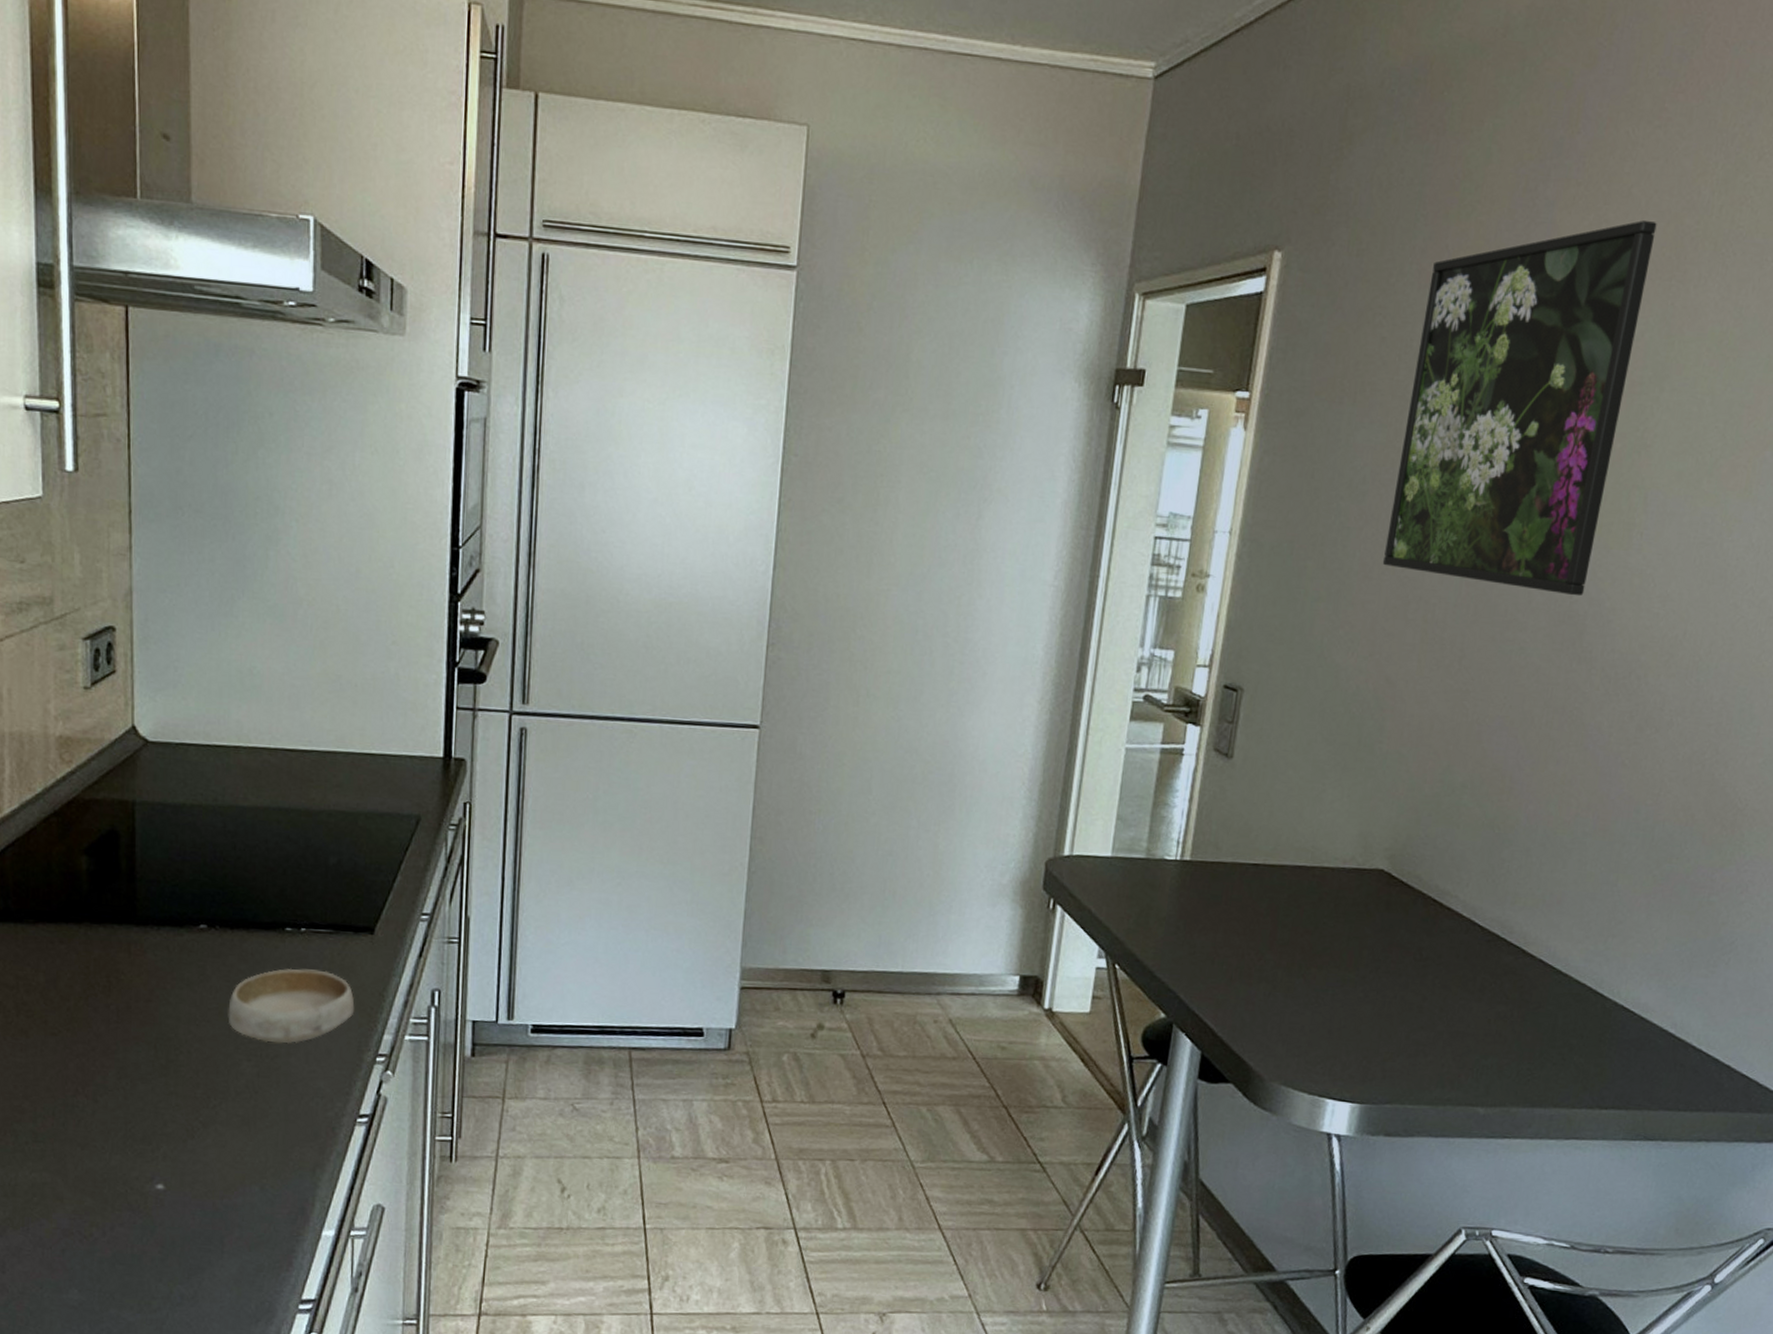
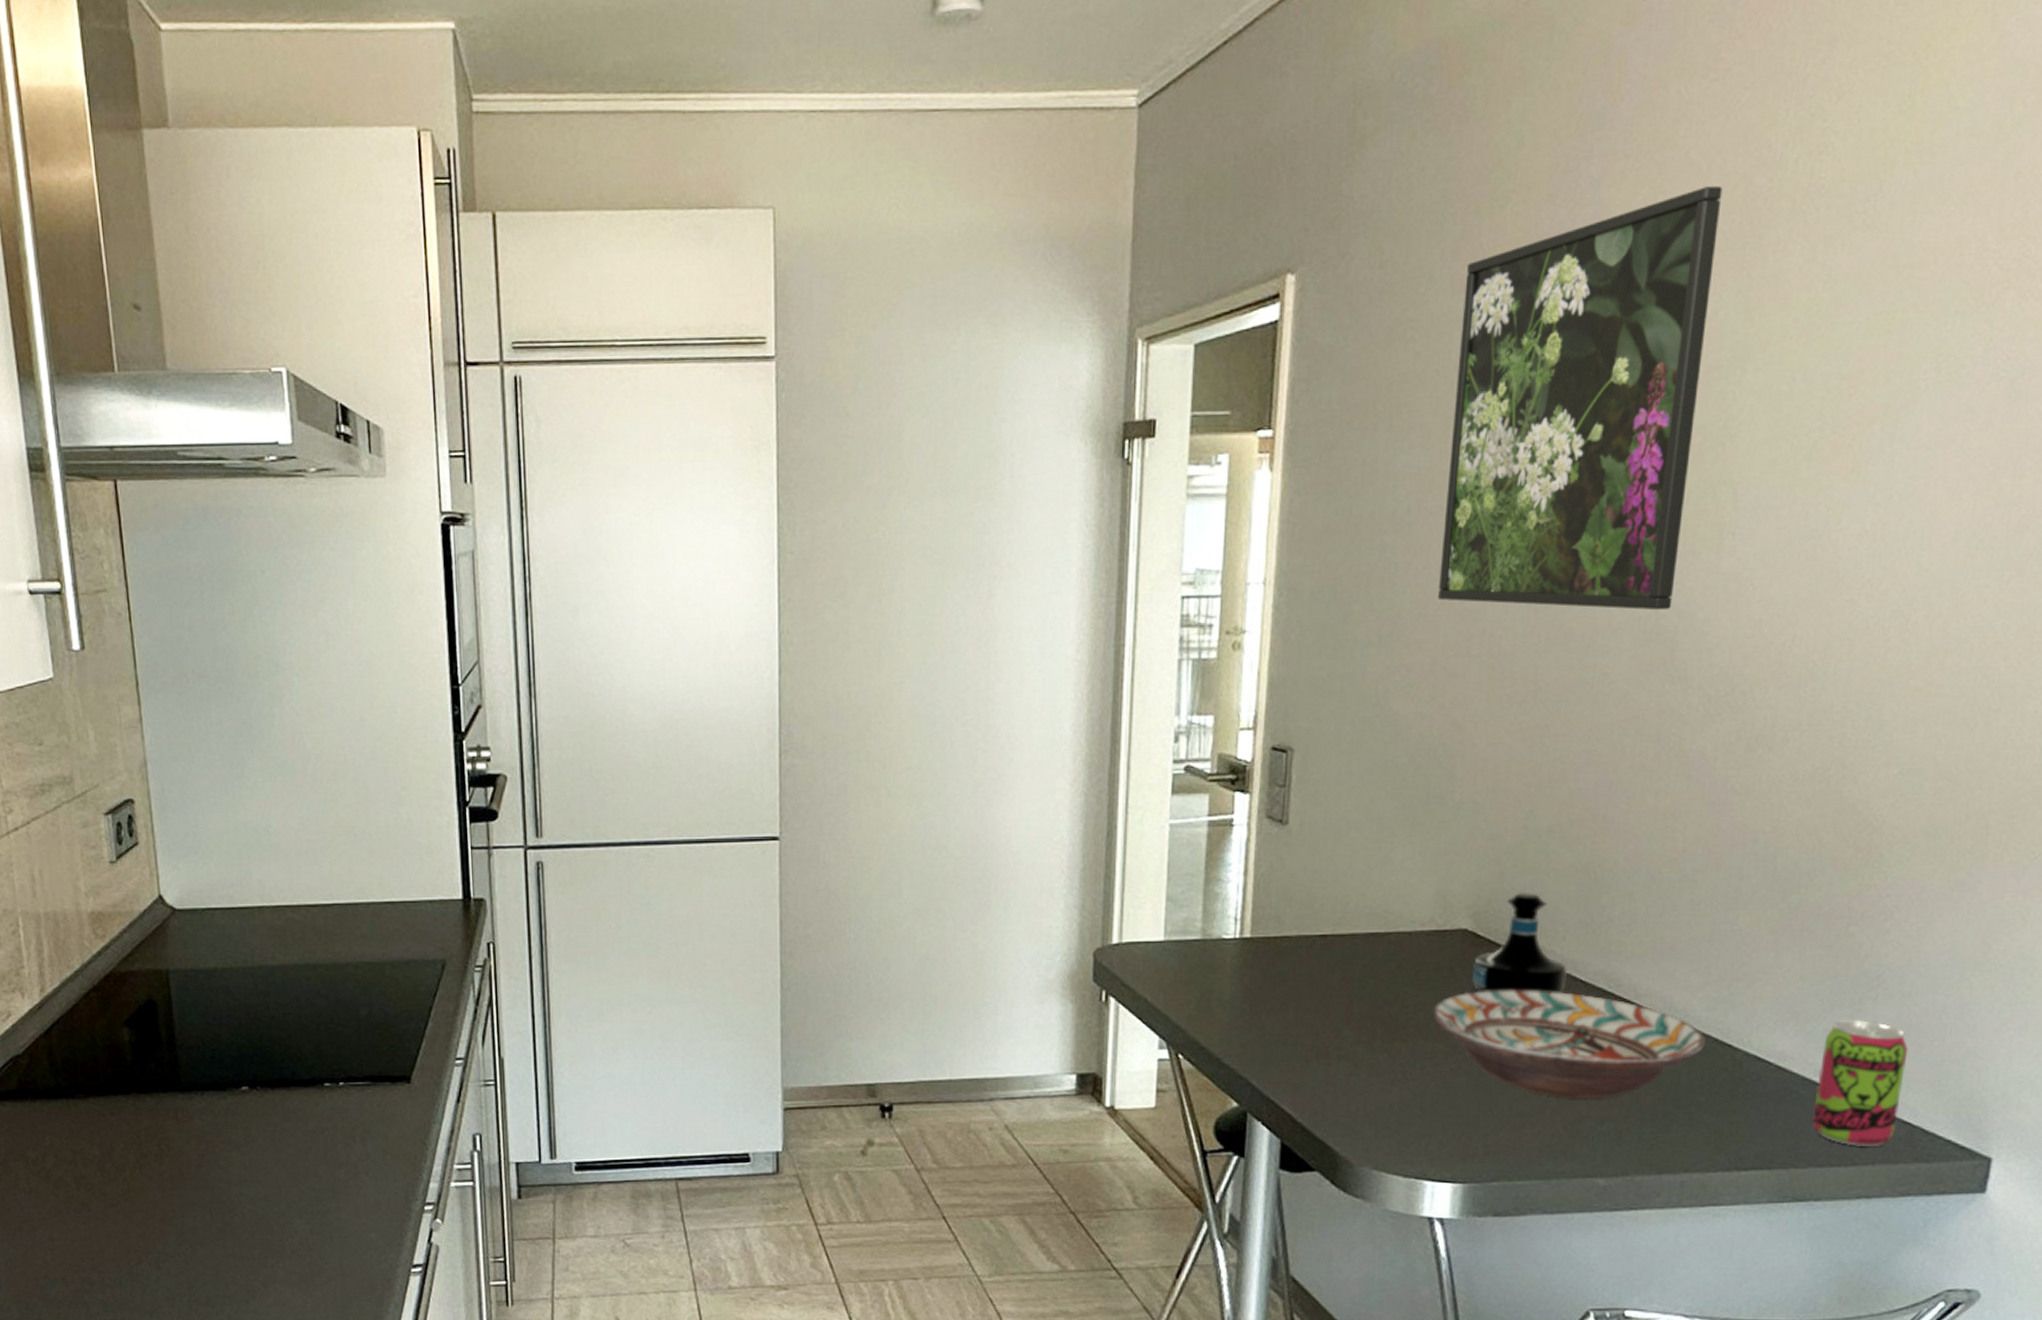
bowl: present [228,968,355,1044] -> none [276,1123,399,1199]
decorative bowl: none [1346,926,1581,1035] -> present [1432,989,1705,1099]
tequila bottle: none [1383,839,1469,936] -> present [1471,891,1568,993]
beverage can: none [1665,978,1752,1095] -> present [1811,1019,1909,1146]

